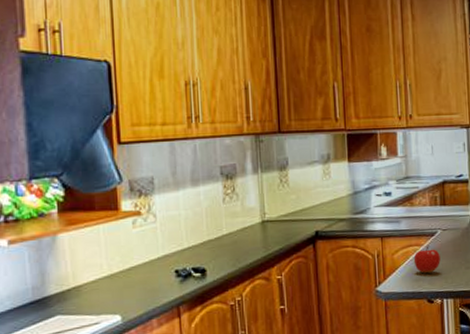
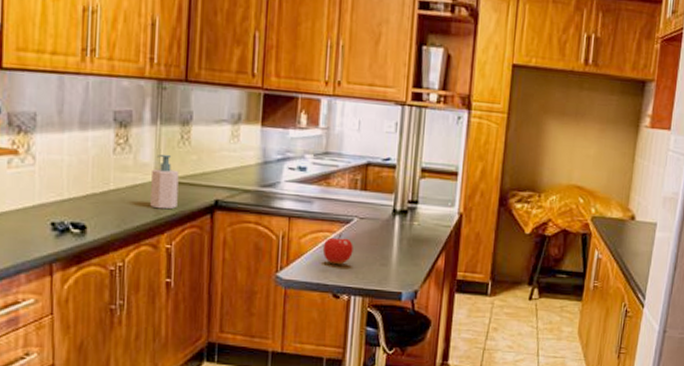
soap bottle: none [258,197,283,246] -> present [150,154,179,210]

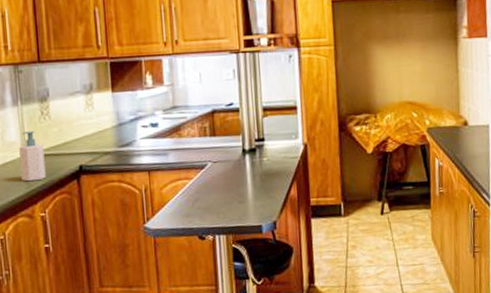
fruit: present [322,233,353,265] -> none [183,179,212,209]

